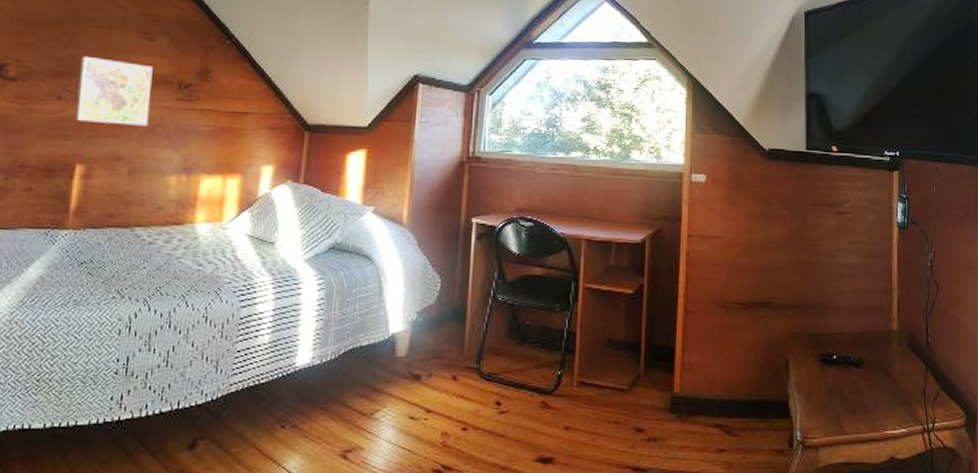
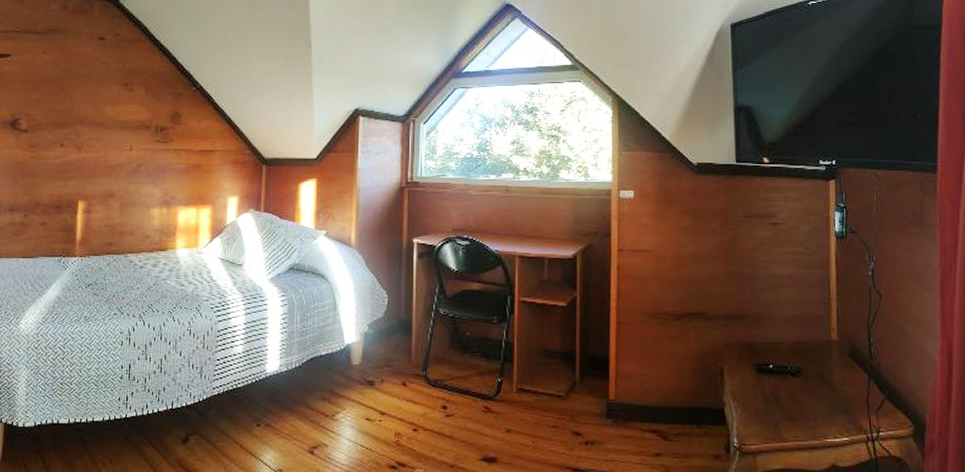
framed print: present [74,55,153,126] -> none [74,107,134,166]

